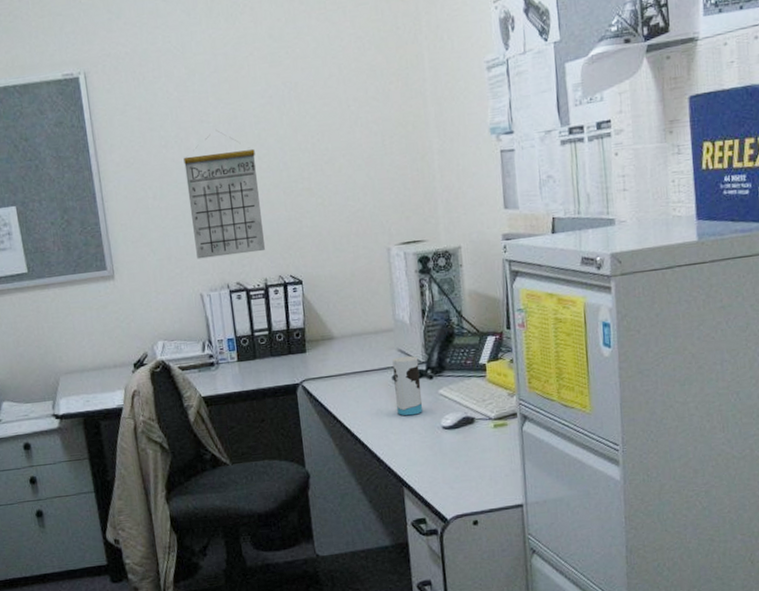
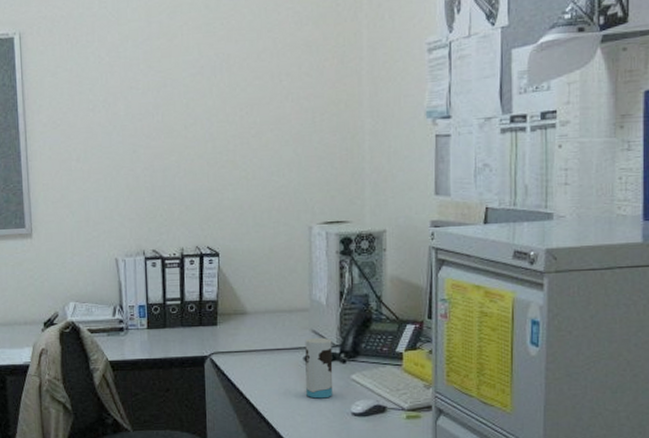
calendar: present [183,130,266,259] -> none [110,97,185,224]

